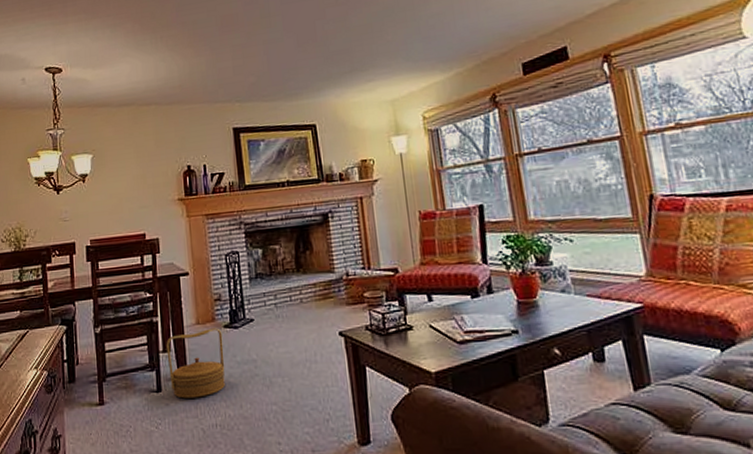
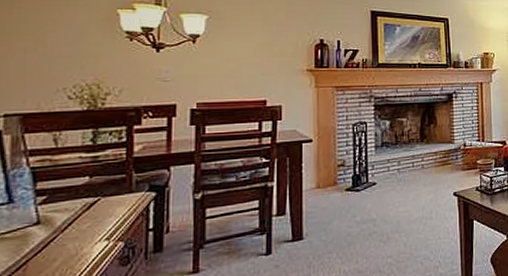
basket: present [166,328,225,399] -> none [281,191,343,259]

